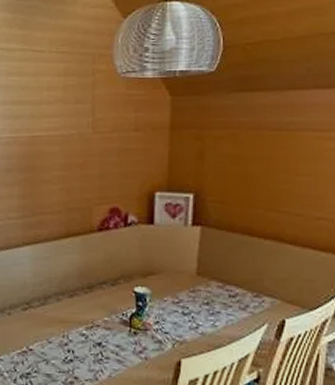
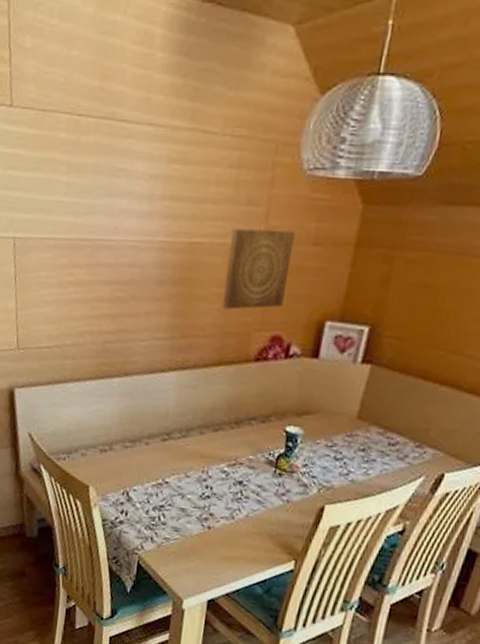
wall art: none [64,121,119,188] -> present [222,228,296,310]

